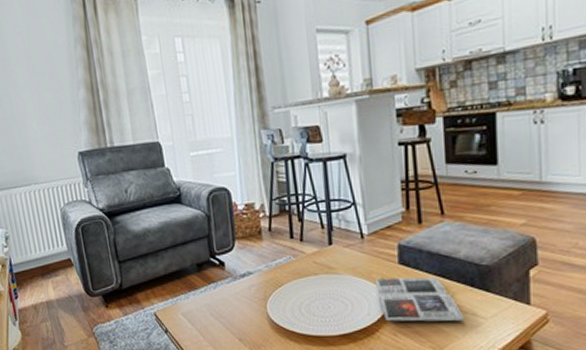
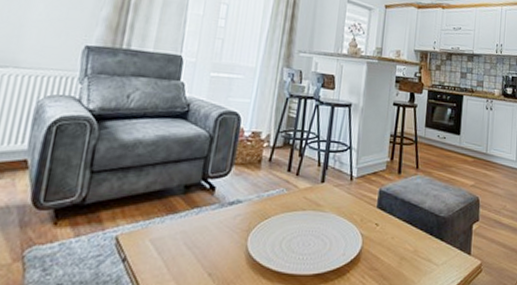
magazine: present [374,277,465,322] -> none [354,220,422,267]

